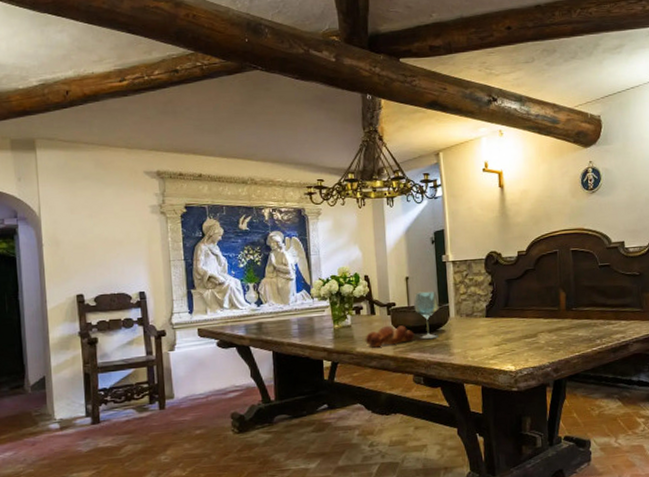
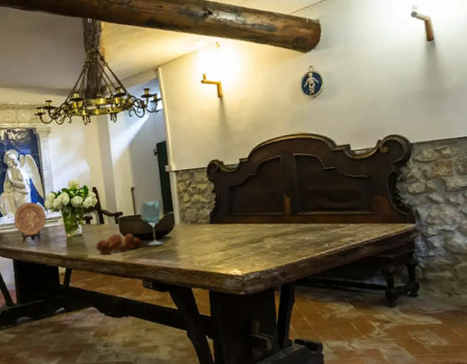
decorative plate: none [275,288,312,333] -> present [14,201,47,243]

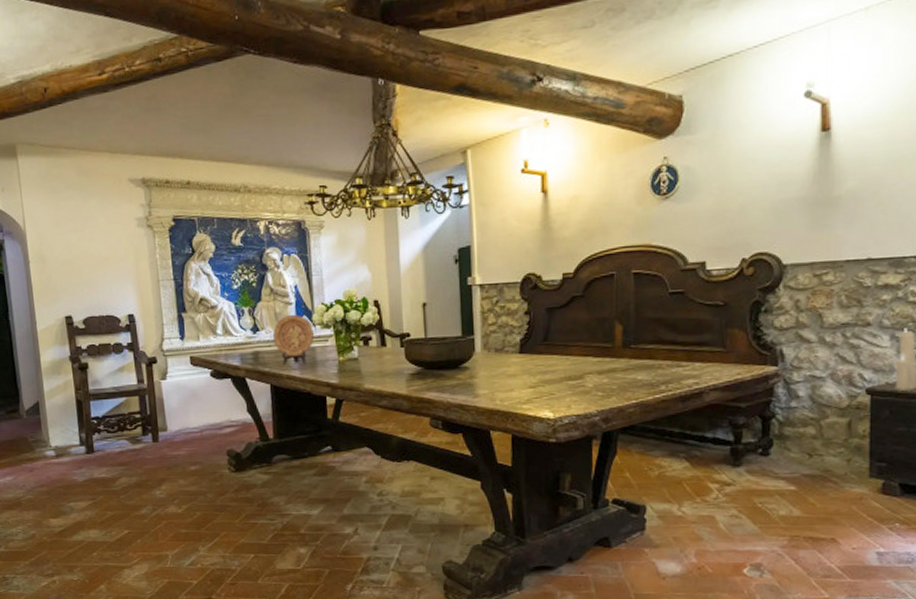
bread loaf: present [95,233,143,255] -> none [374,359,433,385]
wine glass: present [139,200,165,247] -> none [431,320,462,378]

